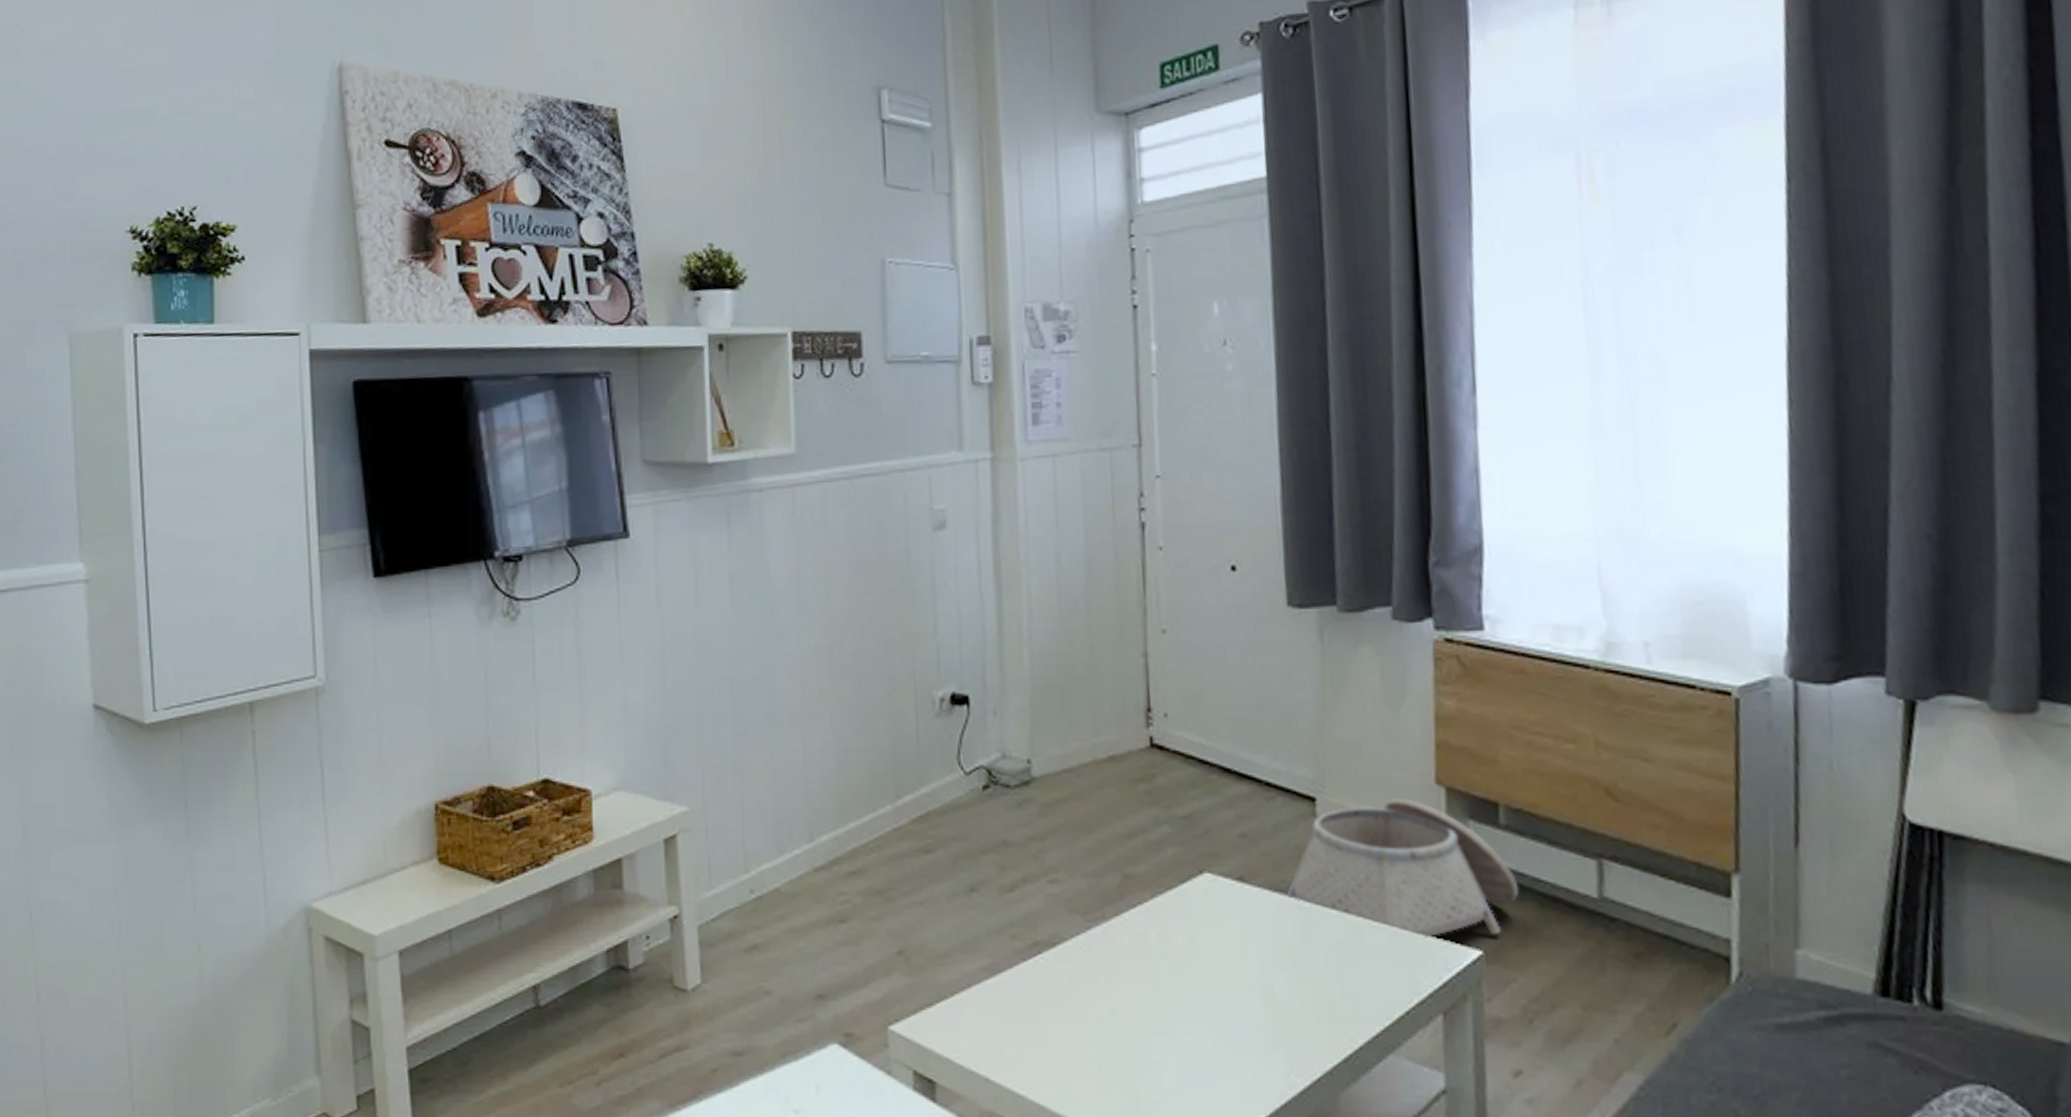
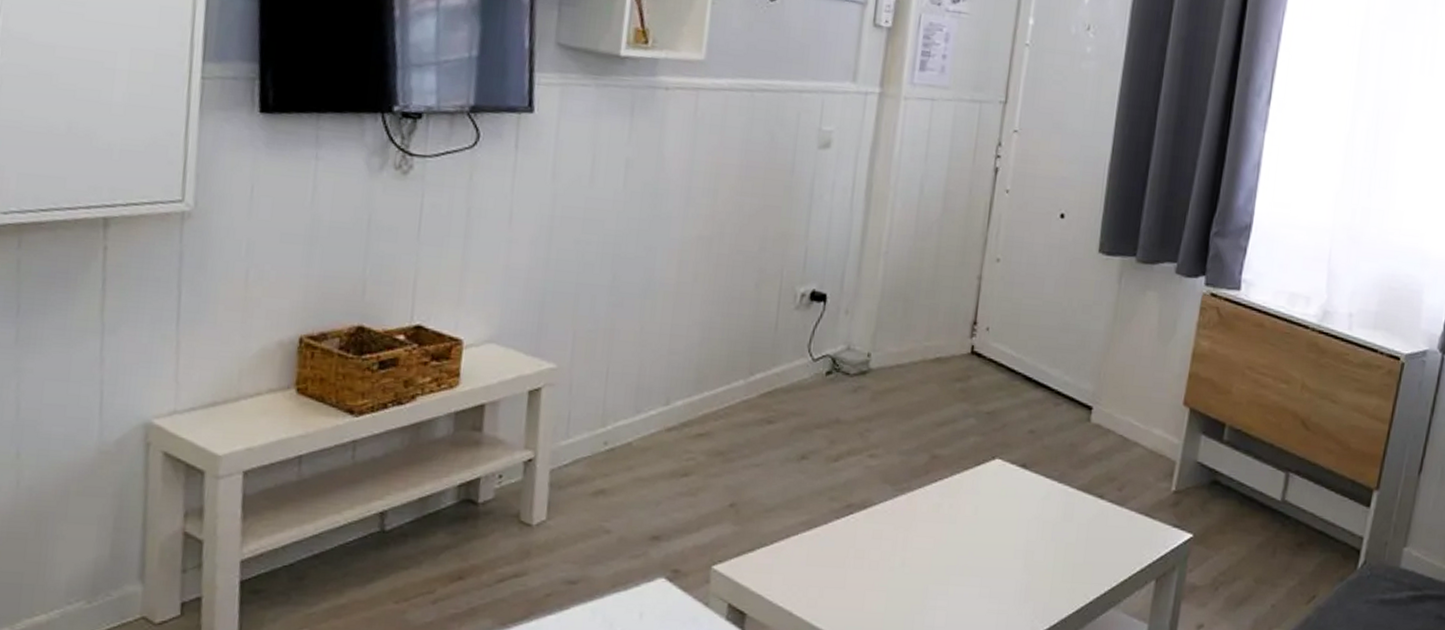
basket: present [1284,798,1519,938] -> none [1055,413,1228,523]

